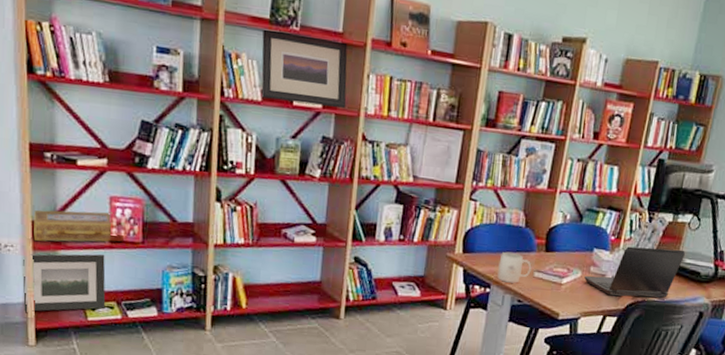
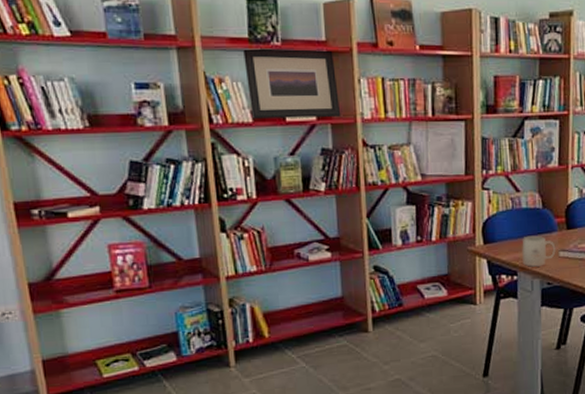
picture frame: present [23,253,106,312] -> none [24,305,120,380]
decorative box: present [33,210,124,242] -> none [29,261,129,303]

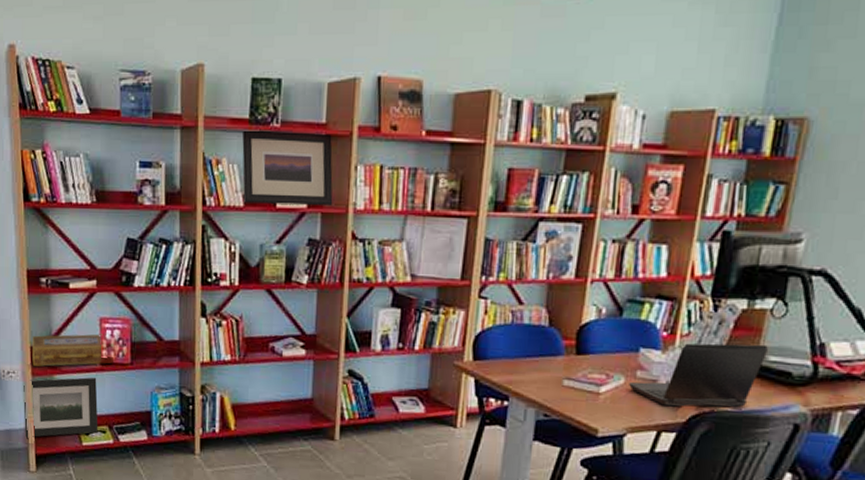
picture frame: none [24,305,120,380] -> present [23,377,98,438]
decorative box: none [29,261,129,303] -> present [32,334,113,367]
mug: present [521,235,556,267] -> none [515,356,560,394]

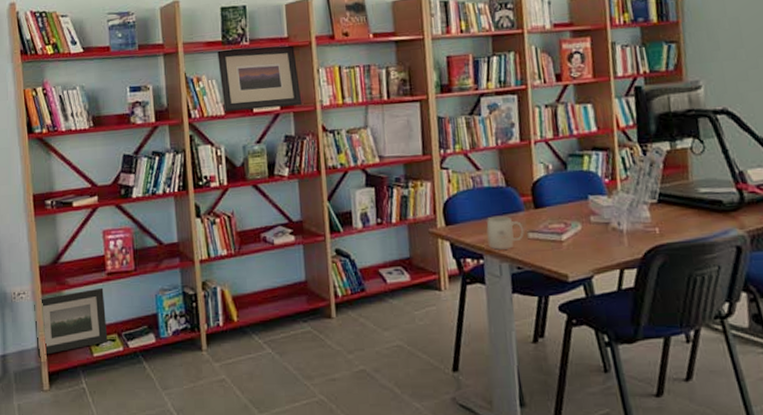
decorative box: present [32,334,113,367] -> none [41,245,118,284]
mug: none [515,356,560,394] -> present [486,215,524,250]
laptop computer: present [629,343,768,408] -> none [586,179,697,245]

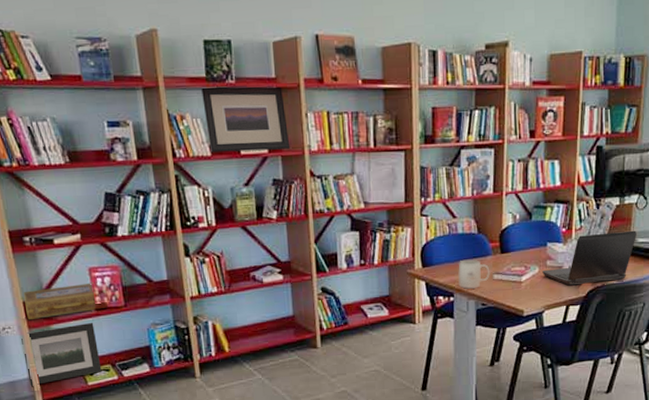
decorative box: none [41,245,118,284] -> present [23,282,108,319]
laptop computer: none [586,179,697,245] -> present [542,230,636,286]

